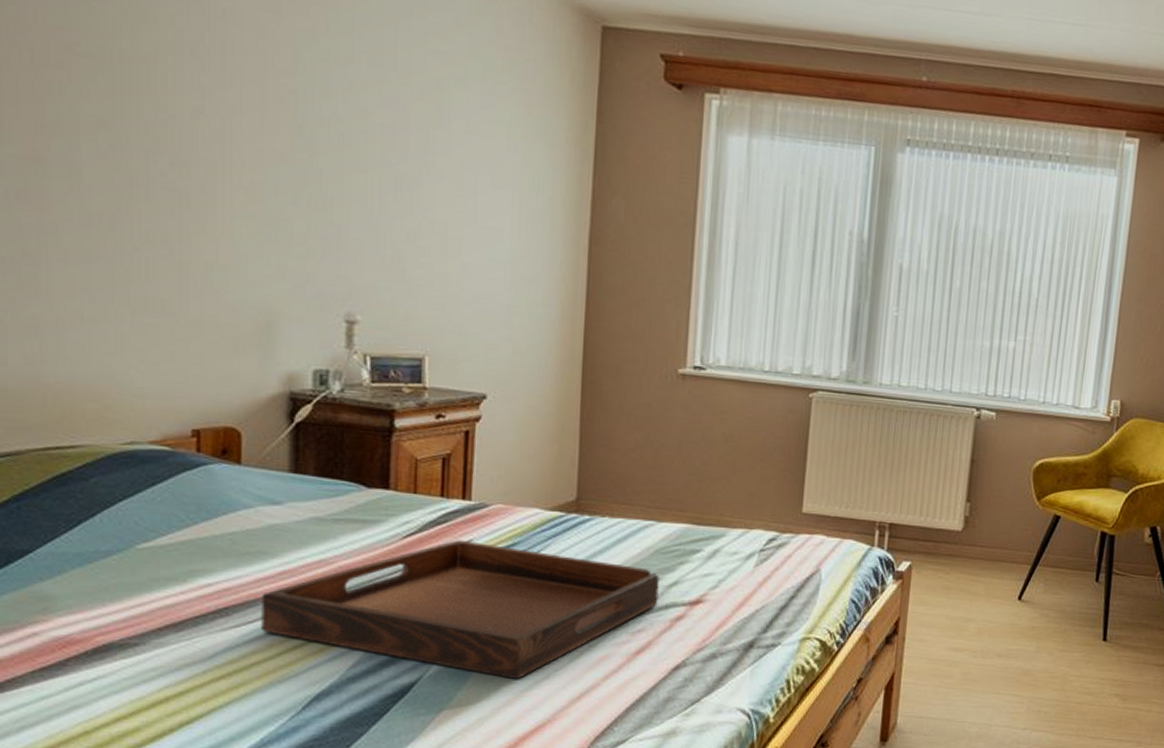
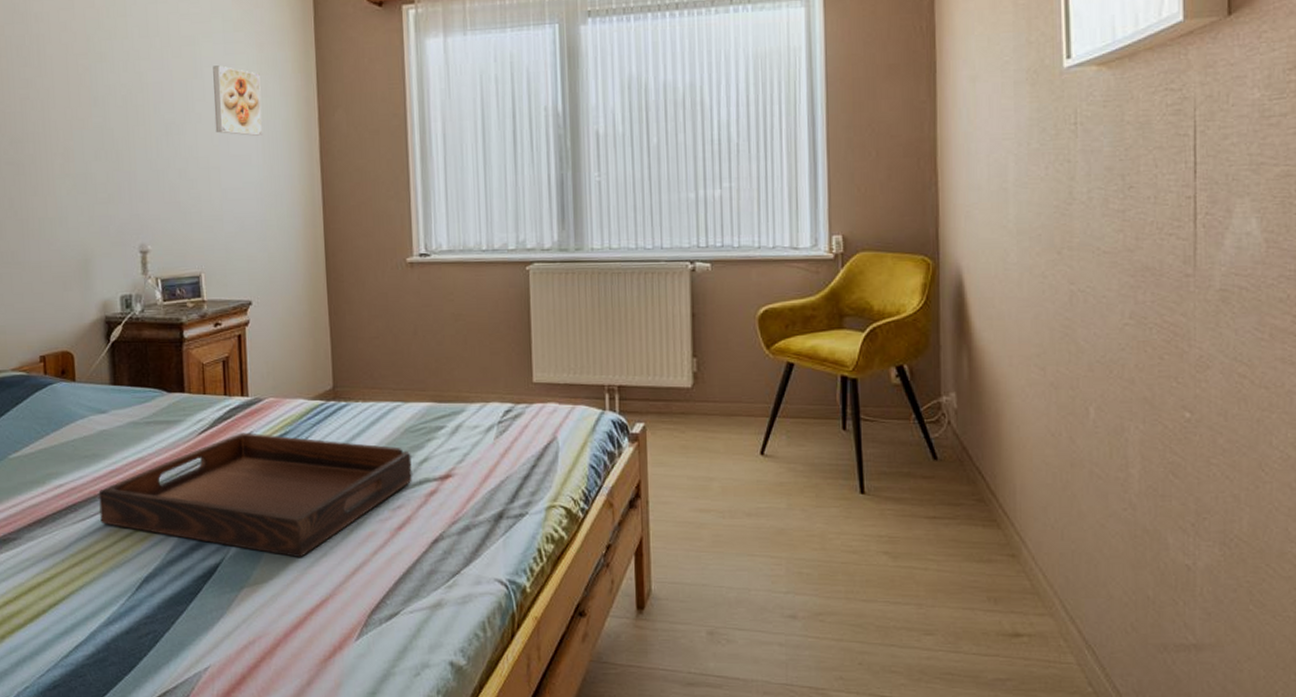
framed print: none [460,118,524,209] -> present [213,65,263,136]

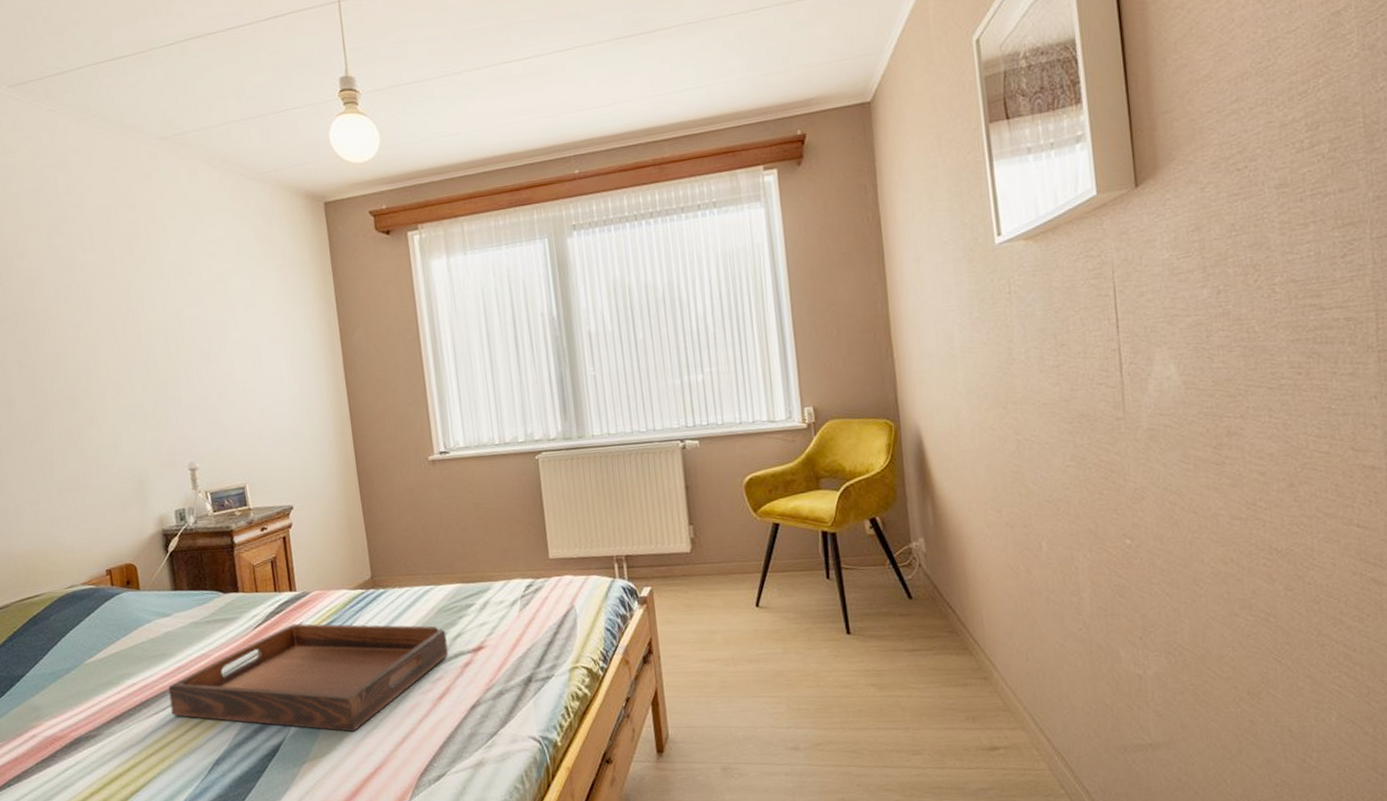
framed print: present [213,65,263,136] -> none [242,298,291,359]

